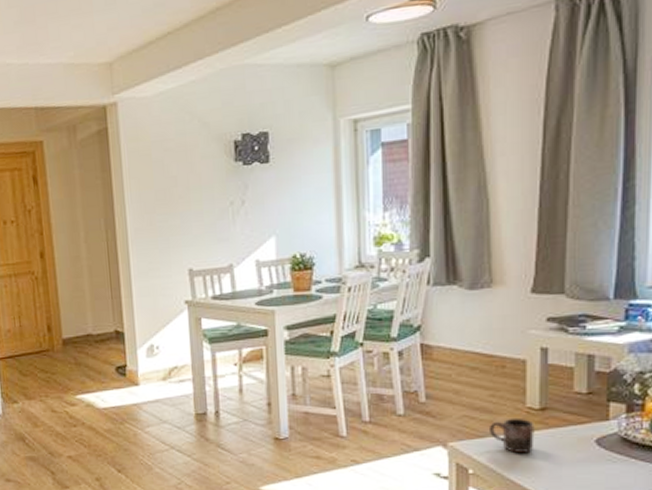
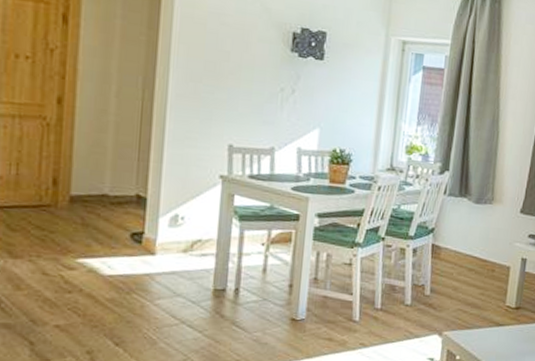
mug: present [490,417,535,452] -> none [476,313,510,343]

